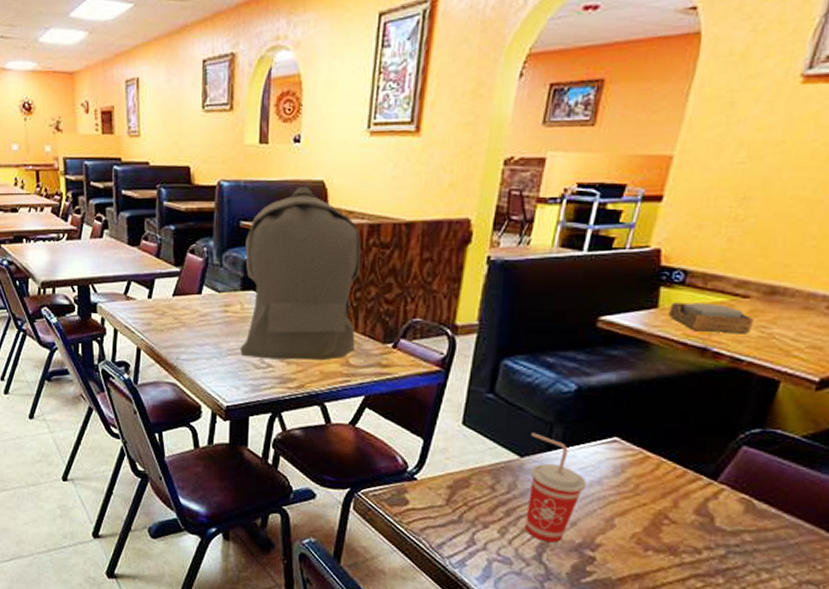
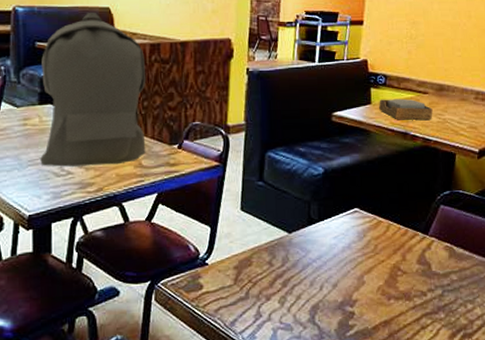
beverage cup: present [525,433,587,543] -> none [295,211,341,305]

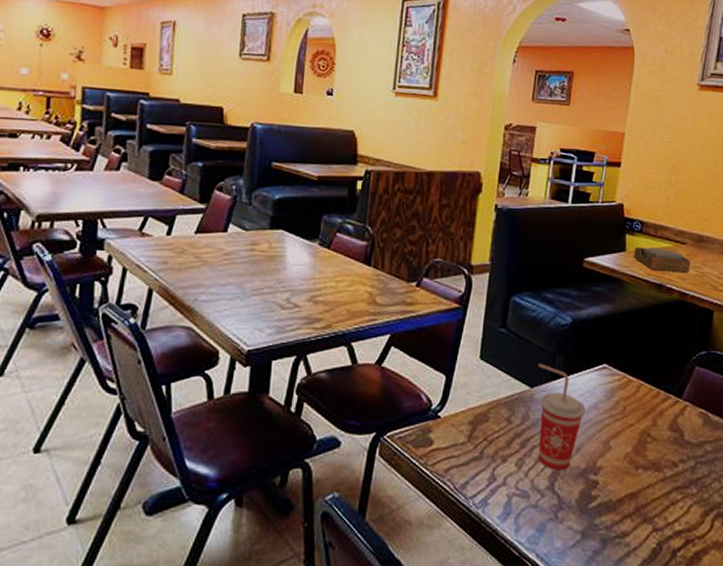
backpack: present [39,12,147,167] -> none [264,134,388,300]
beverage cup: none [295,211,341,305] -> present [538,364,586,470]

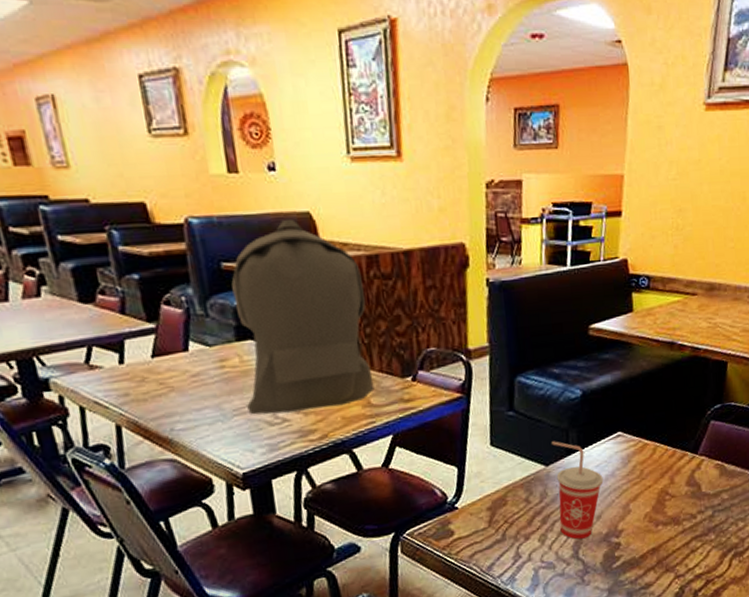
backpack: none [264,134,388,300] -> present [231,218,375,415]
napkin holder: present [633,247,691,273] -> none [641,303,703,328]

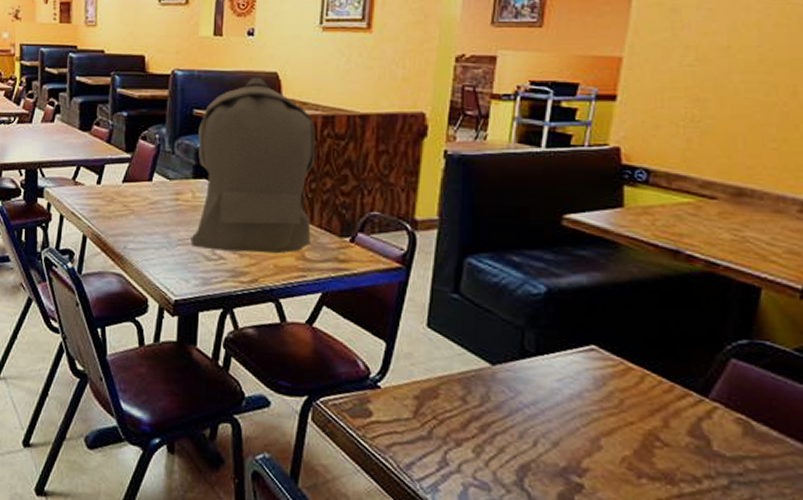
beverage cup: present [552,441,604,540] -> none [502,338,566,466]

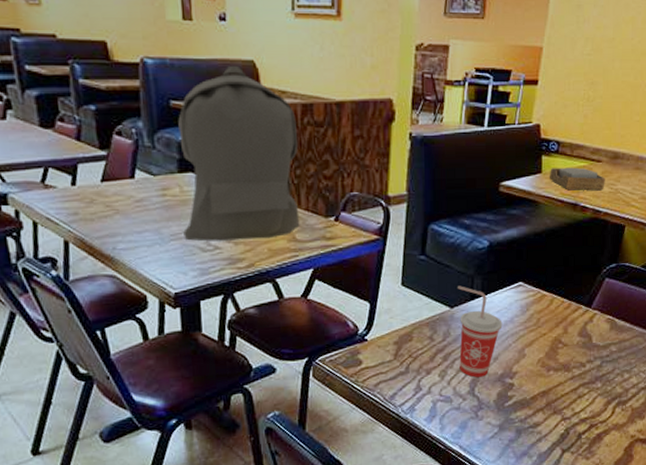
beverage cup: none [502,338,566,466] -> present [458,286,503,378]
napkin holder: none [634,202,724,237] -> present [549,167,605,191]

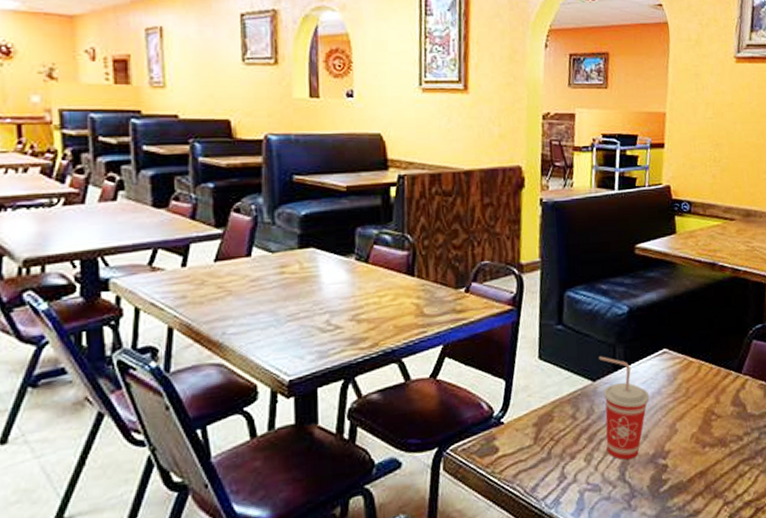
backpack: present [178,65,300,242] -> none [300,139,428,321]
napkin holder: present [549,167,605,191] -> none [683,226,741,250]

